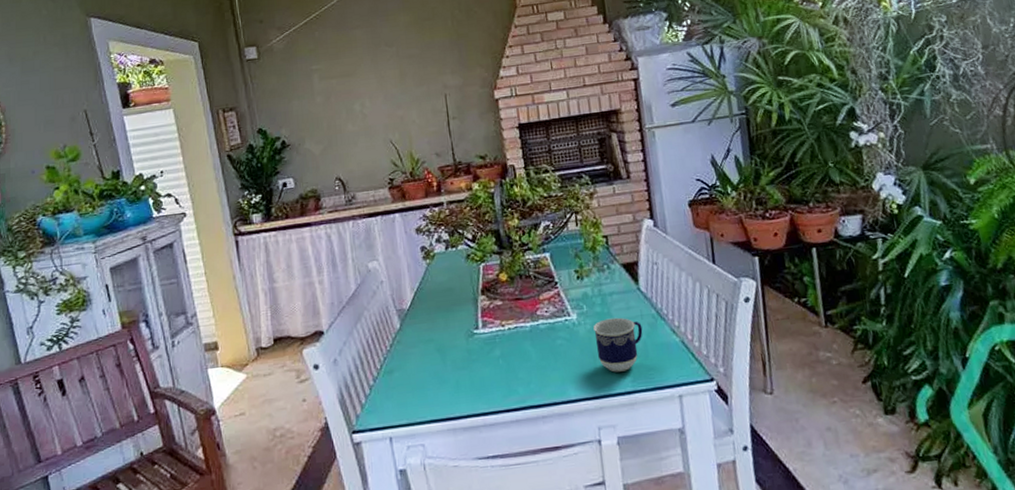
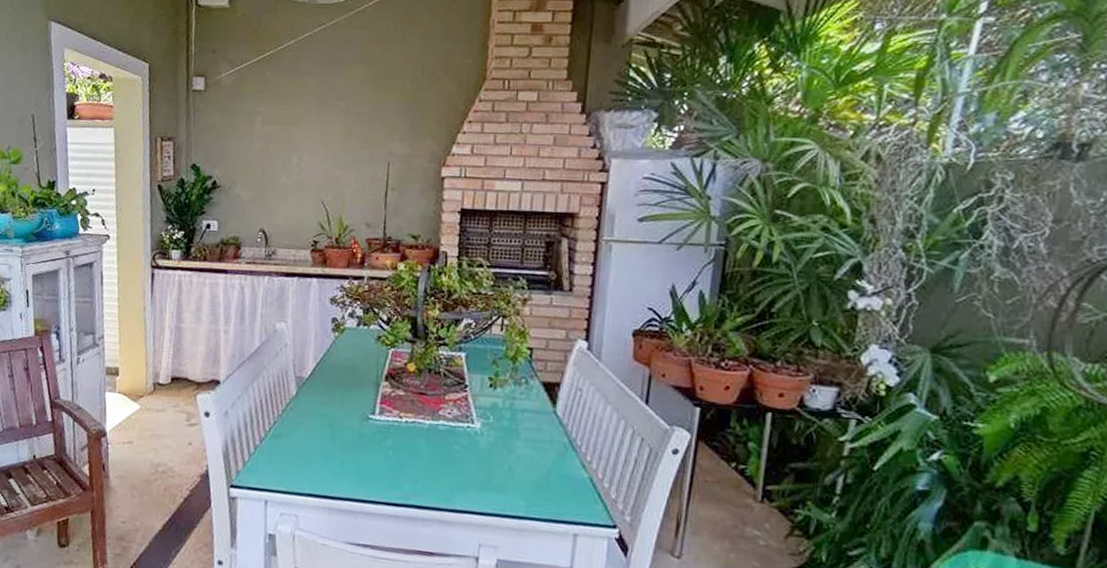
cup: present [593,317,643,372] -> none [495,435,550,495]

